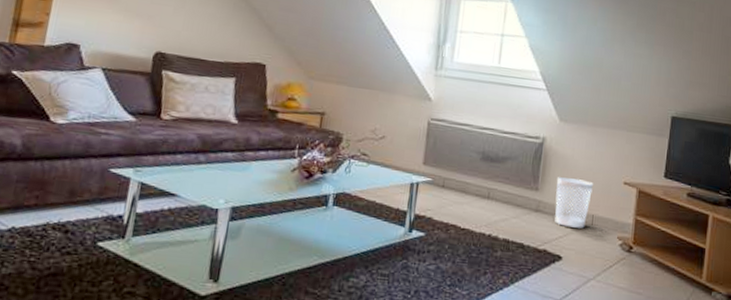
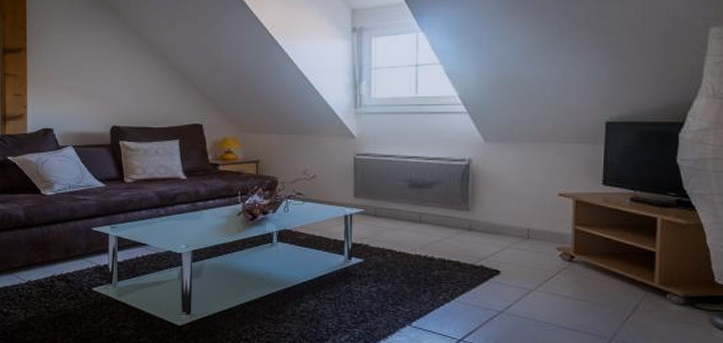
wastebasket: present [554,177,593,228] -> none [487,196,525,243]

